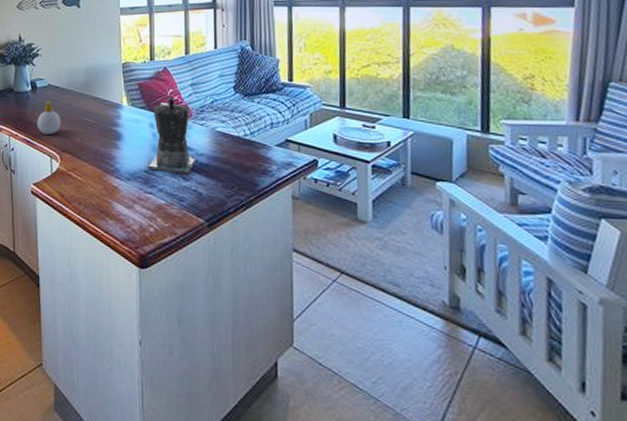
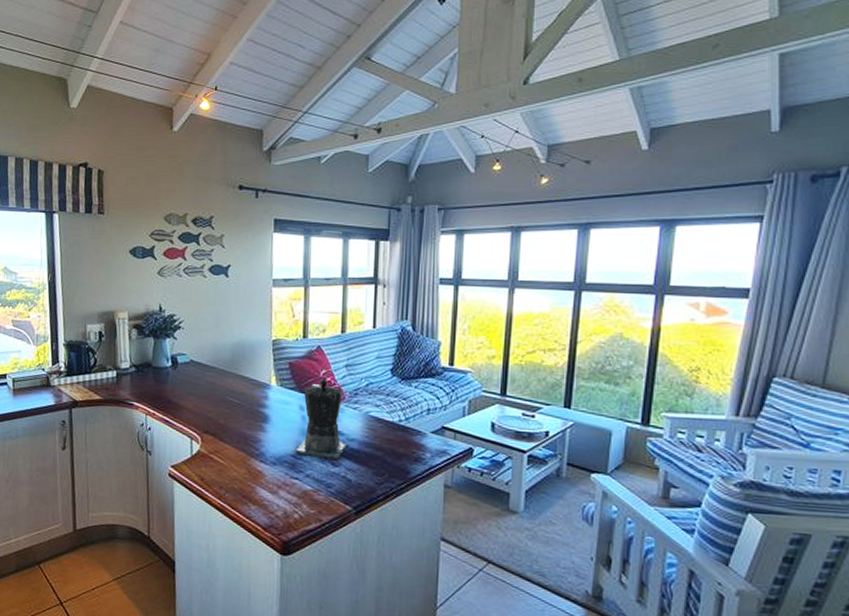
soap bottle: present [37,100,61,135] -> none [177,378,204,415]

